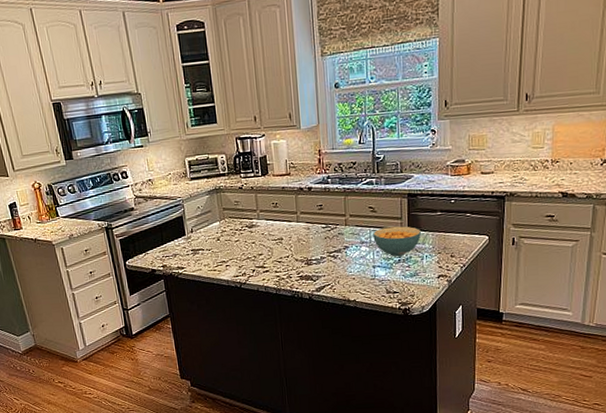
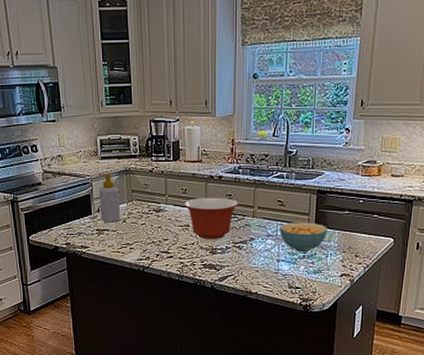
soap bottle: none [190,194,215,242] -> present [98,174,121,223]
mixing bowl: none [277,208,330,252] -> present [185,197,238,240]

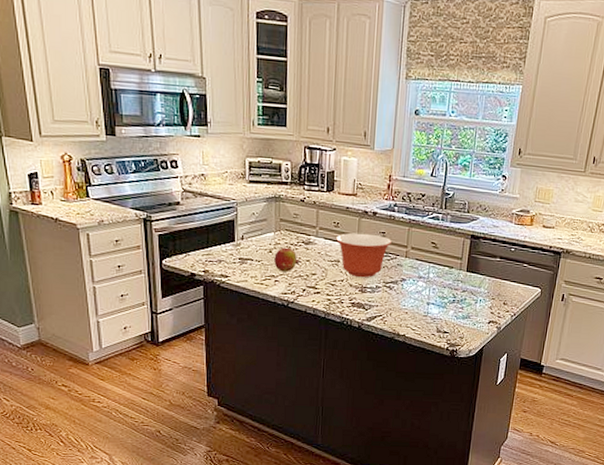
soap bottle: present [98,174,121,223] -> none [244,199,267,252]
fruit: none [128,216,154,239] -> present [274,247,301,272]
cereal bowl: present [280,222,327,252] -> none [431,265,479,296]

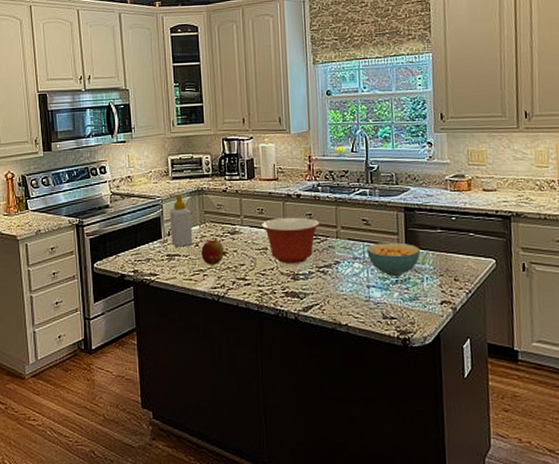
soap bottle: none [244,199,267,252] -> present [169,194,193,247]
cereal bowl: none [431,265,479,296] -> present [367,242,420,276]

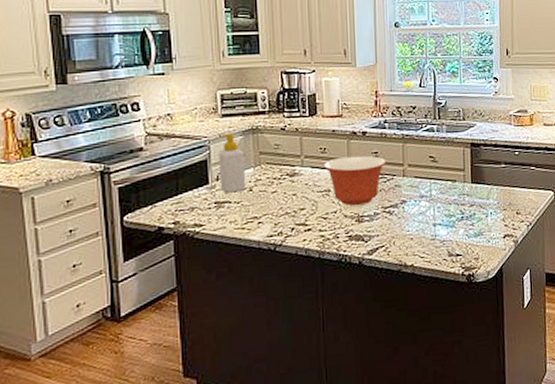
fruit: present [201,239,229,265] -> none [255,183,287,211]
cereal bowl: present [367,242,420,276] -> none [434,178,485,213]

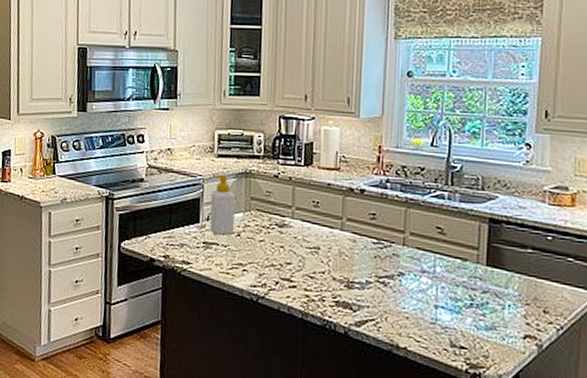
mixing bowl: present [324,155,386,206] -> none [316,214,384,270]

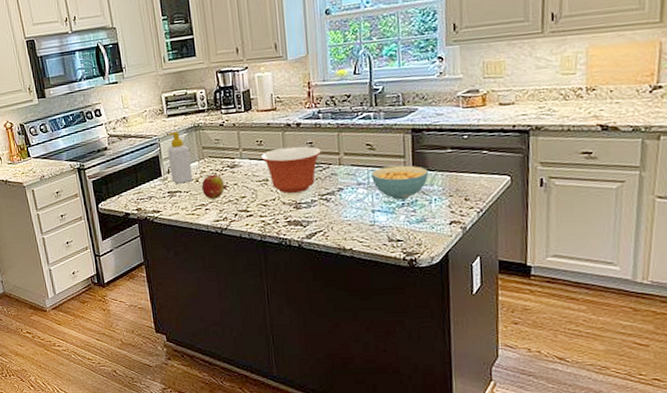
fruit: none [242,230,274,260] -> present [201,174,229,199]
mixing bowl: none [316,214,384,270] -> present [261,146,321,194]
cereal bowl: none [438,257,504,299] -> present [371,165,428,200]

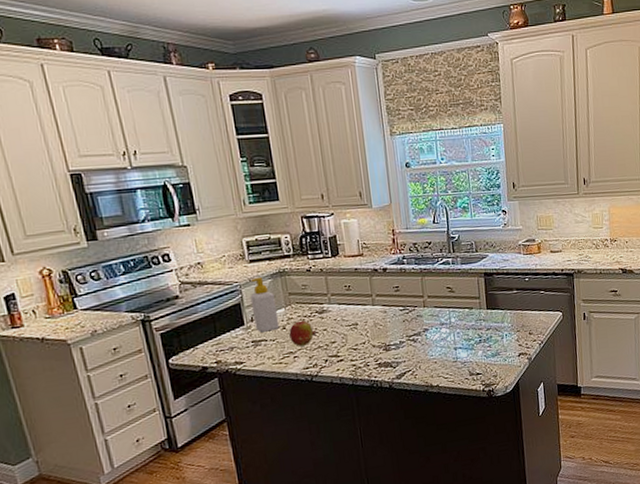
mixing bowl: present [261,146,321,194] -> none [350,290,407,337]
cereal bowl: present [371,165,428,200] -> none [452,305,500,337]

